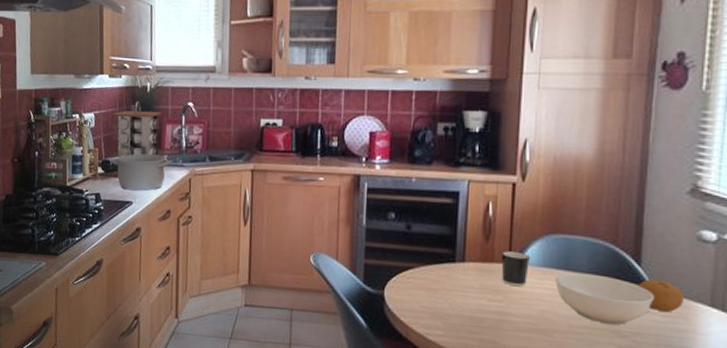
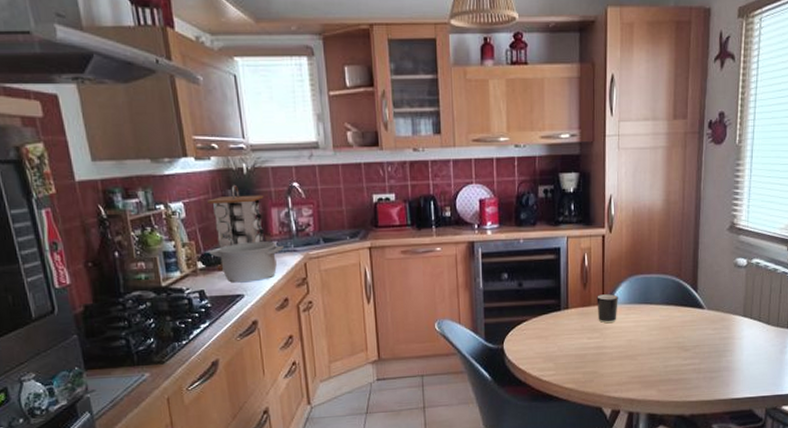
bowl: present [554,272,654,325] -> none [637,304,707,343]
fruit: present [639,279,683,313] -> none [696,301,726,327]

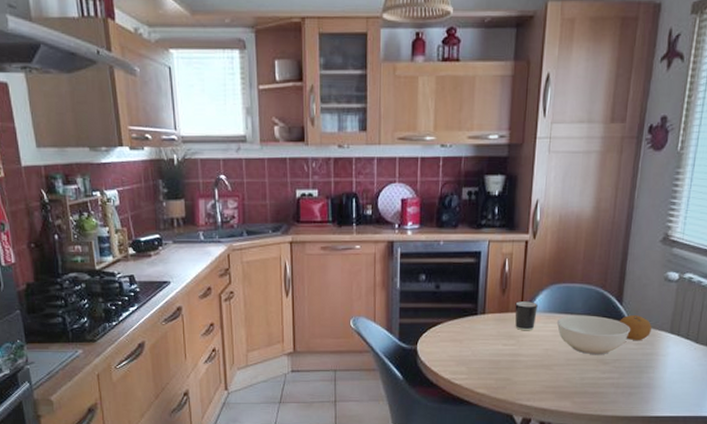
spice rack: present [206,184,267,271] -> none [139,174,193,258]
cooking pot: present [210,241,285,283] -> none [140,231,210,270]
bowl: none [637,304,707,343] -> present [556,315,630,355]
fruit: none [696,301,726,327] -> present [620,315,652,341]

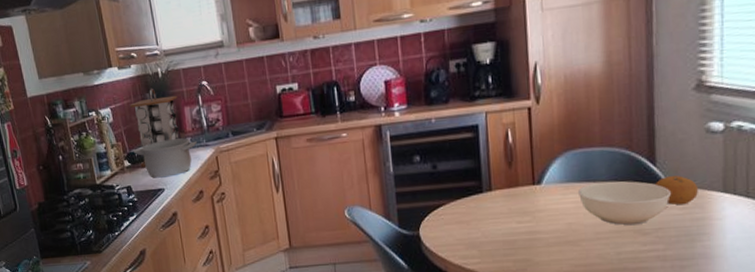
spice rack: none [139,174,193,258] -> present [129,88,182,168]
cooking pot: none [140,231,210,270] -> present [134,138,198,178]
mug: present [514,301,538,331] -> none [525,172,553,206]

